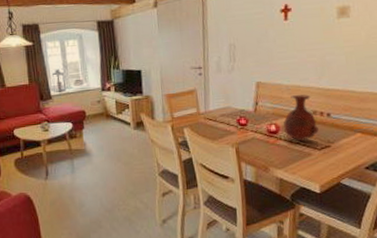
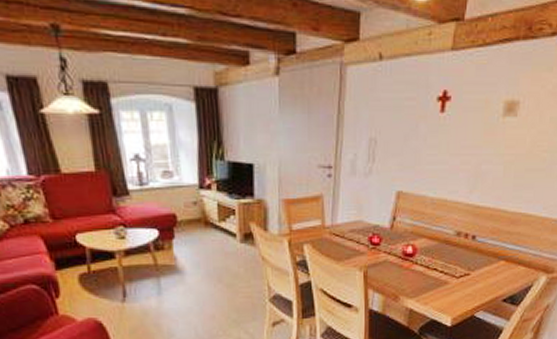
vase: present [284,94,319,142] -> none [422,211,460,268]

